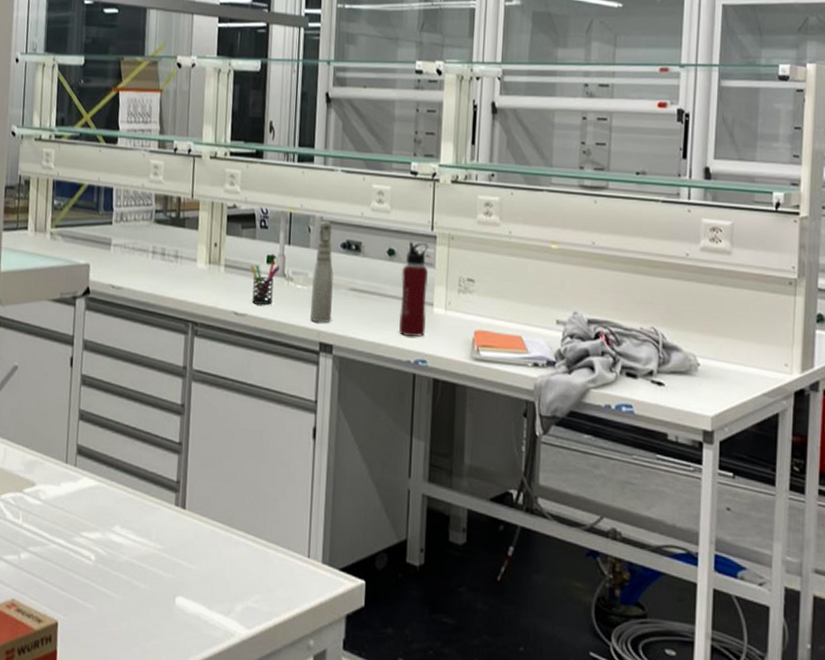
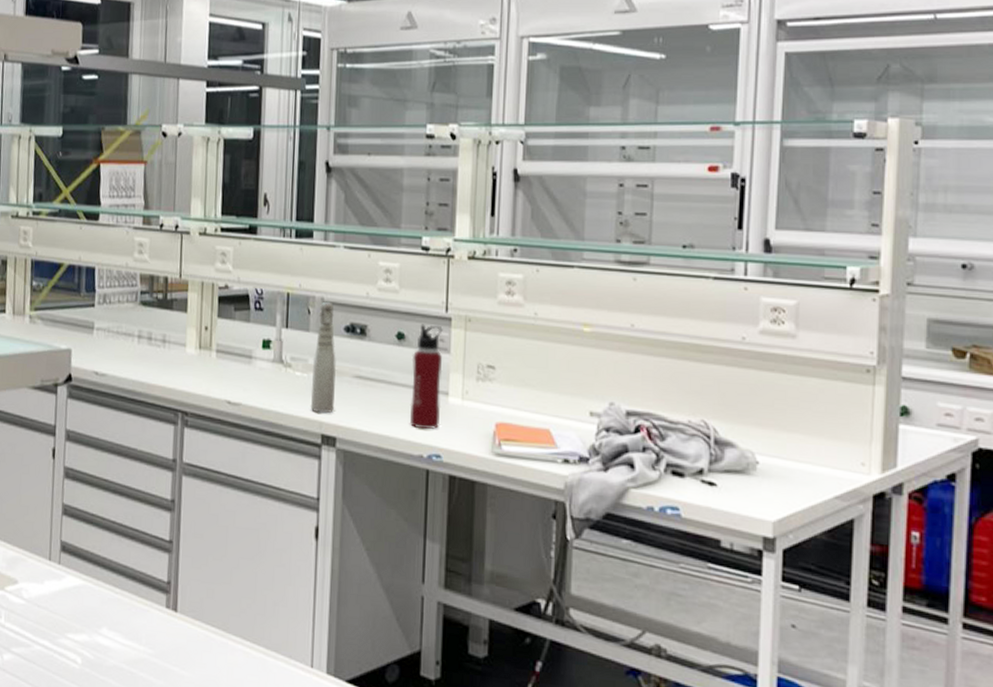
pen holder: present [250,261,280,305] -> none [244,345,277,393]

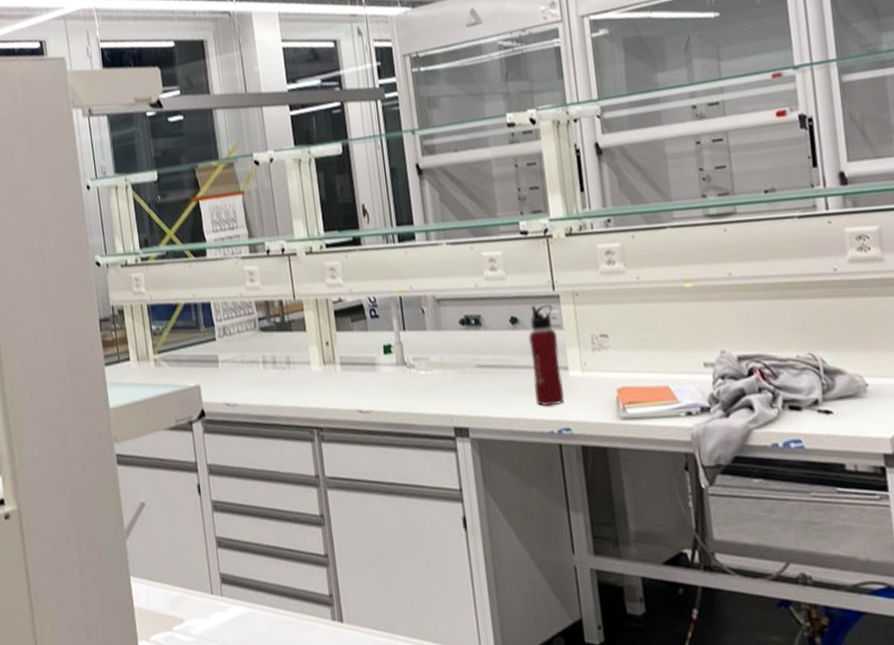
spray bottle: present [310,301,337,414] -> none [433,298,463,407]

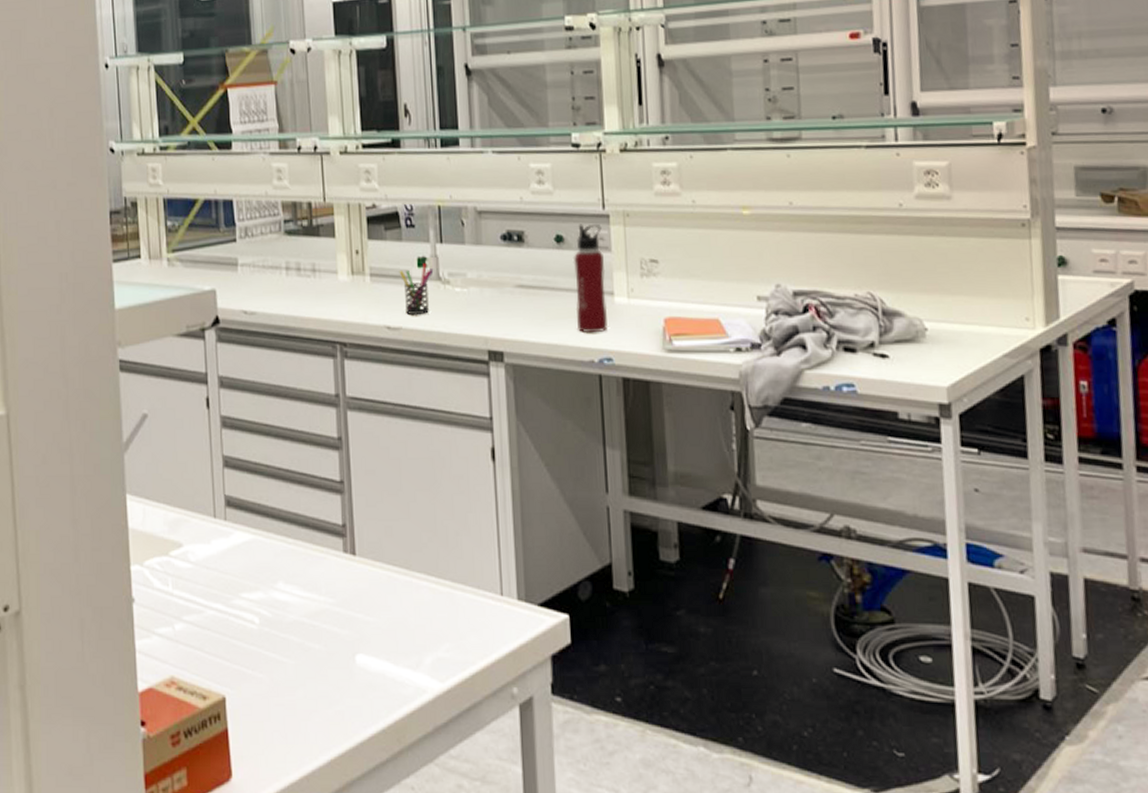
pen holder: none [367,350,399,398] -> present [399,263,434,314]

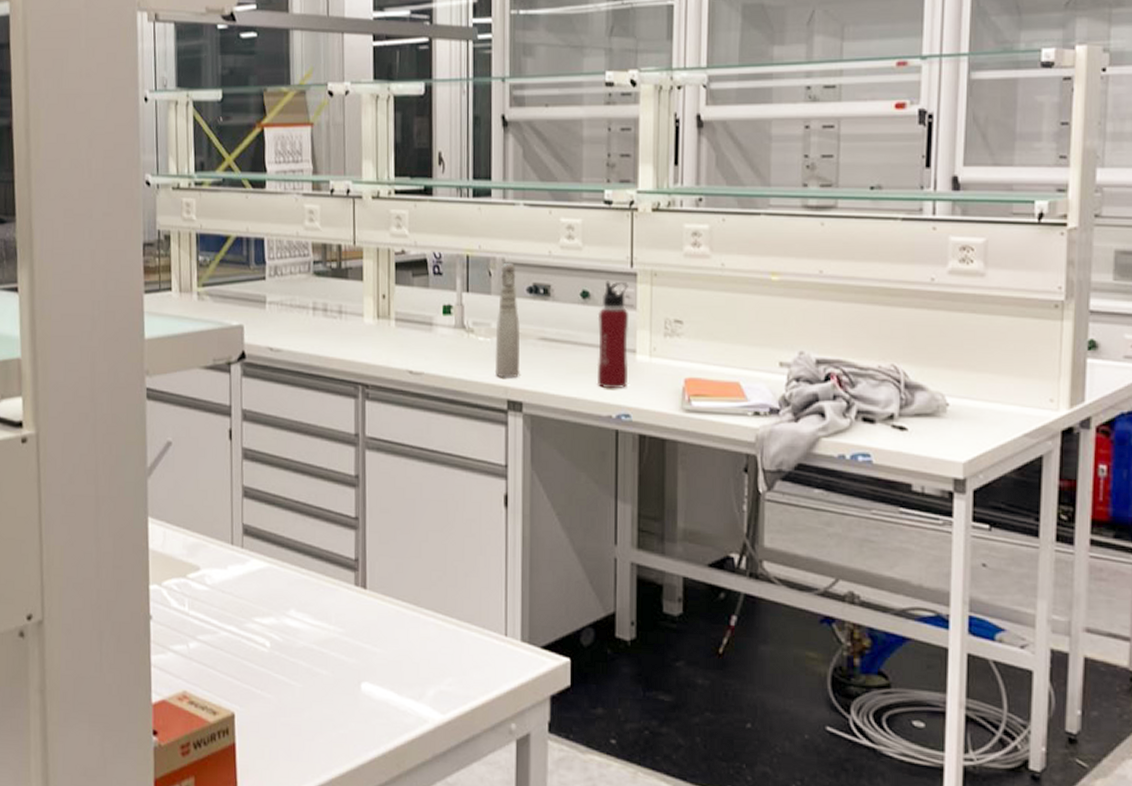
pen holder: present [399,263,434,314] -> none [424,311,459,361]
spray bottle: none [471,210,499,329] -> present [494,262,521,378]

